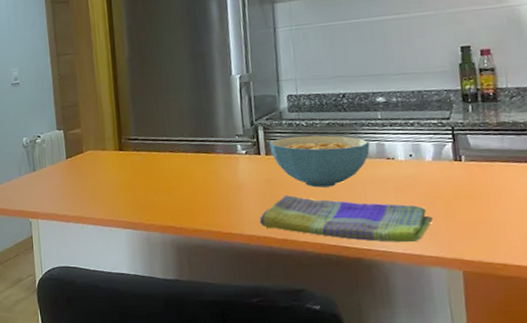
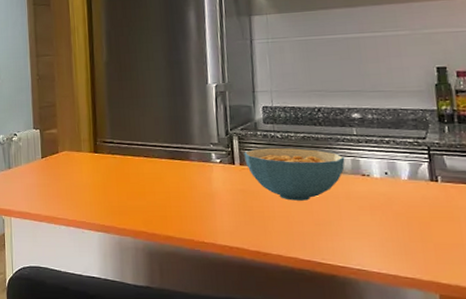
dish towel: present [259,194,433,243] -> none [232,206,409,262]

